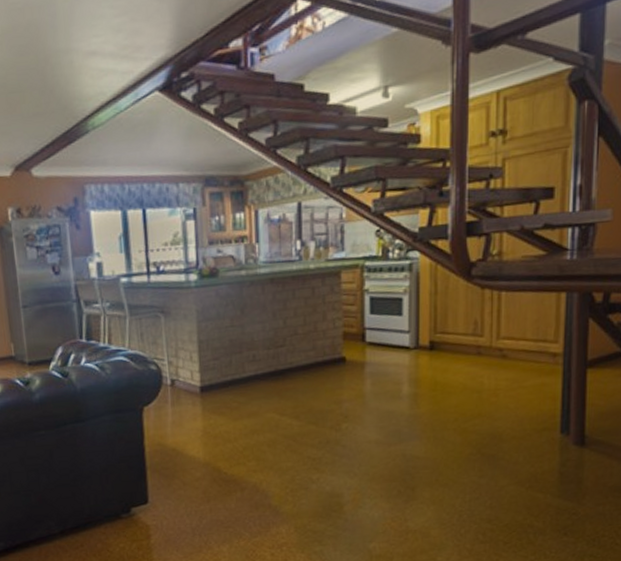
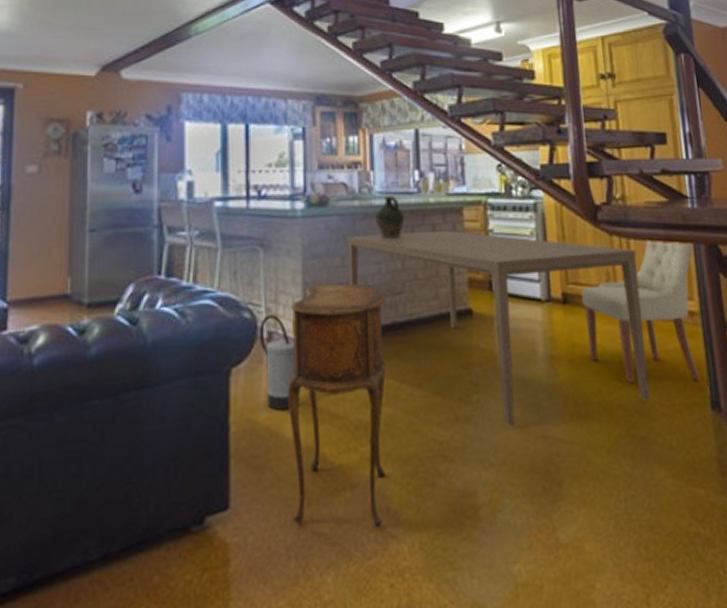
watering can: none [163,366,199,437] -> present [259,313,300,410]
side table: none [189,339,270,517] -> present [288,283,386,527]
dining table: none [235,291,507,447] -> present [346,230,651,426]
ceramic jug: none [261,264,287,302] -> present [376,196,405,239]
chair: none [448,291,567,414] -> present [581,240,701,384]

